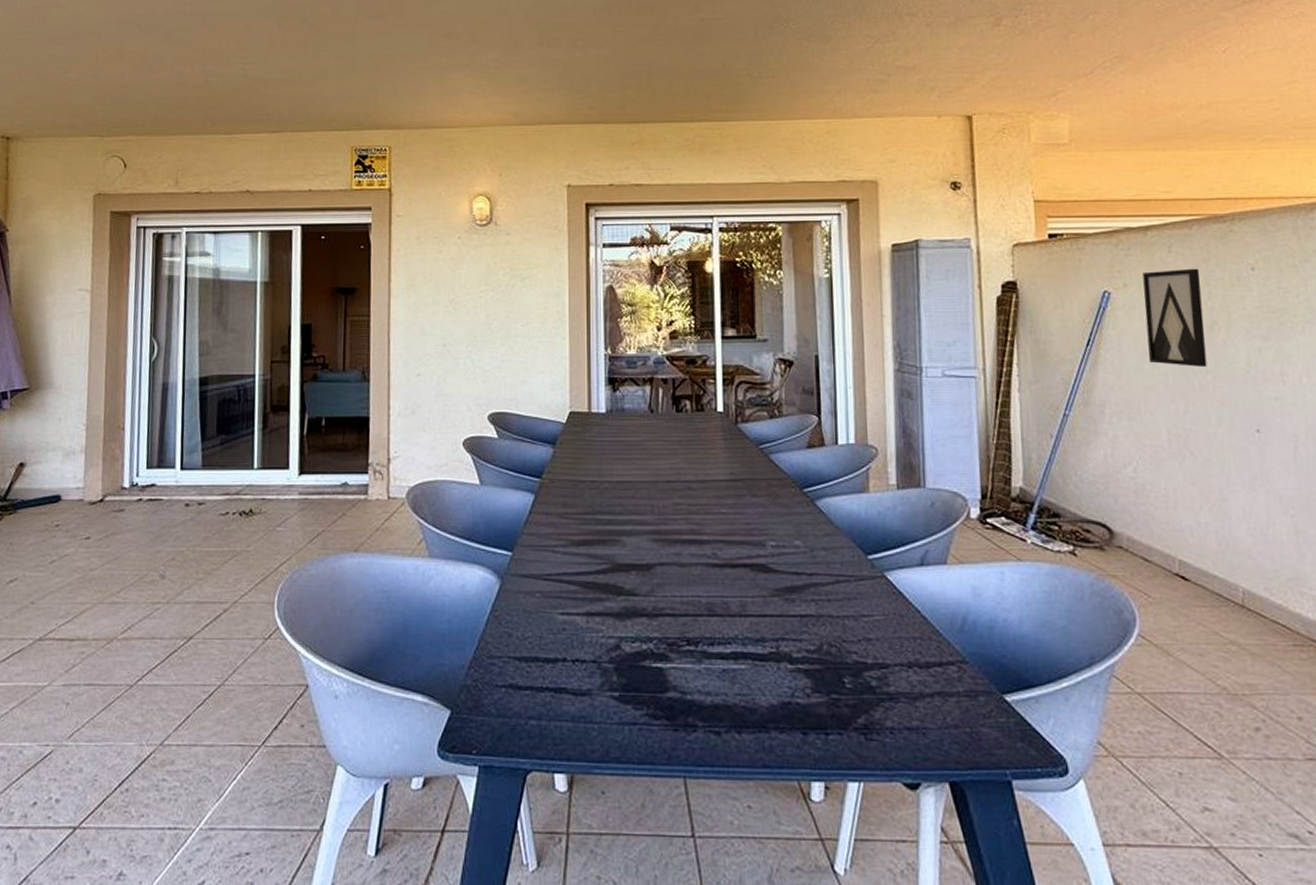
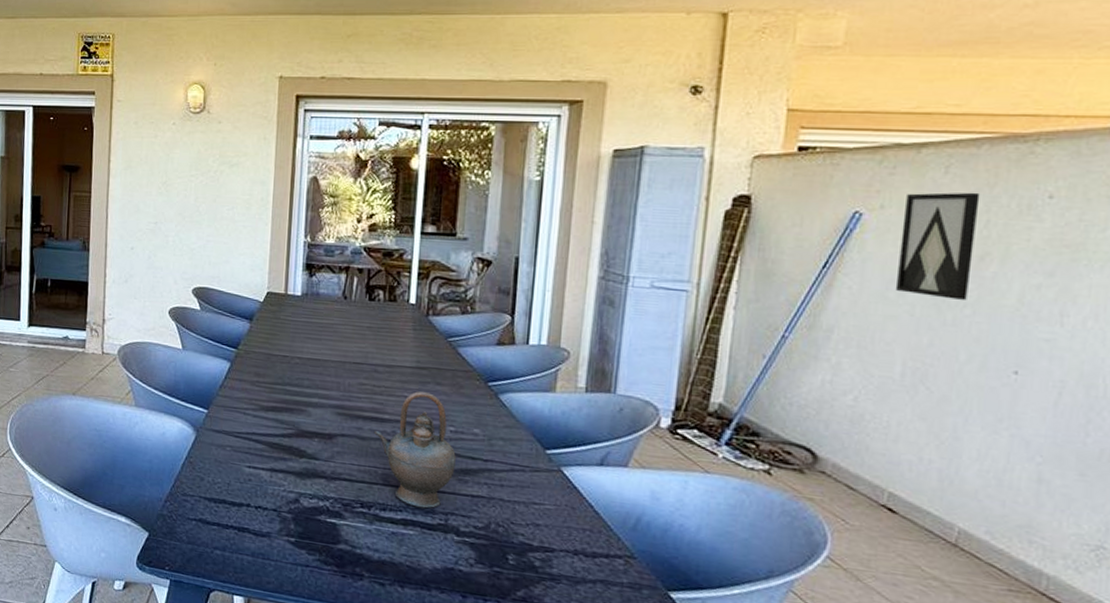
teapot: none [693,505,780,637] -> present [373,391,456,508]

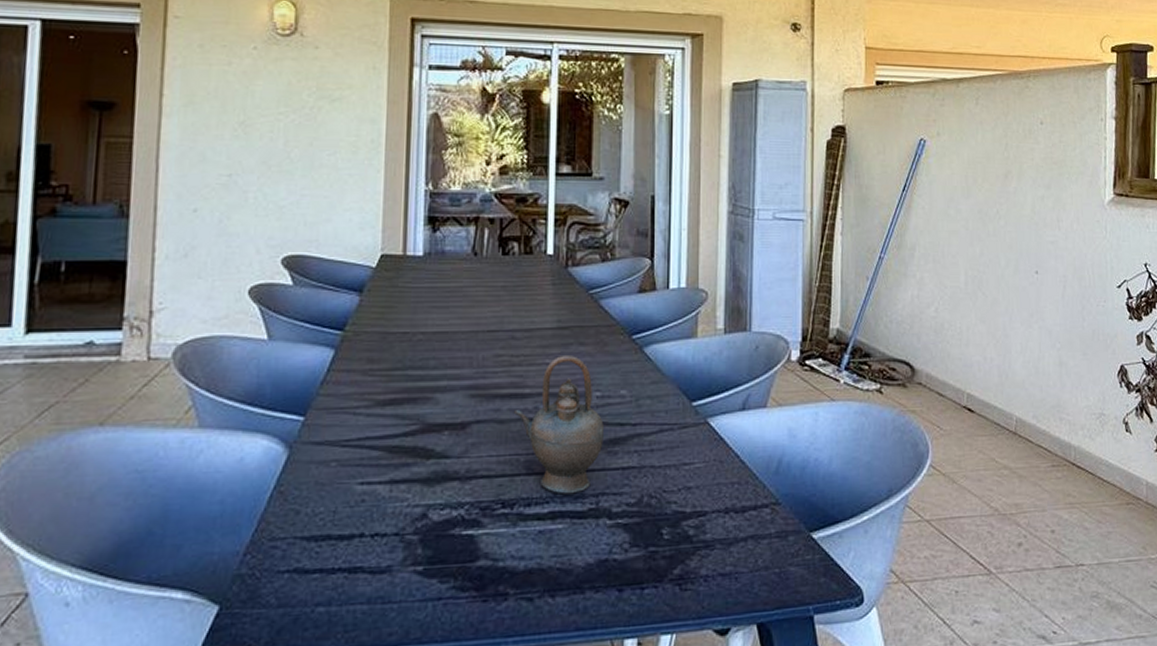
wall art: present [895,192,980,300] -> none [953,120,1001,213]

